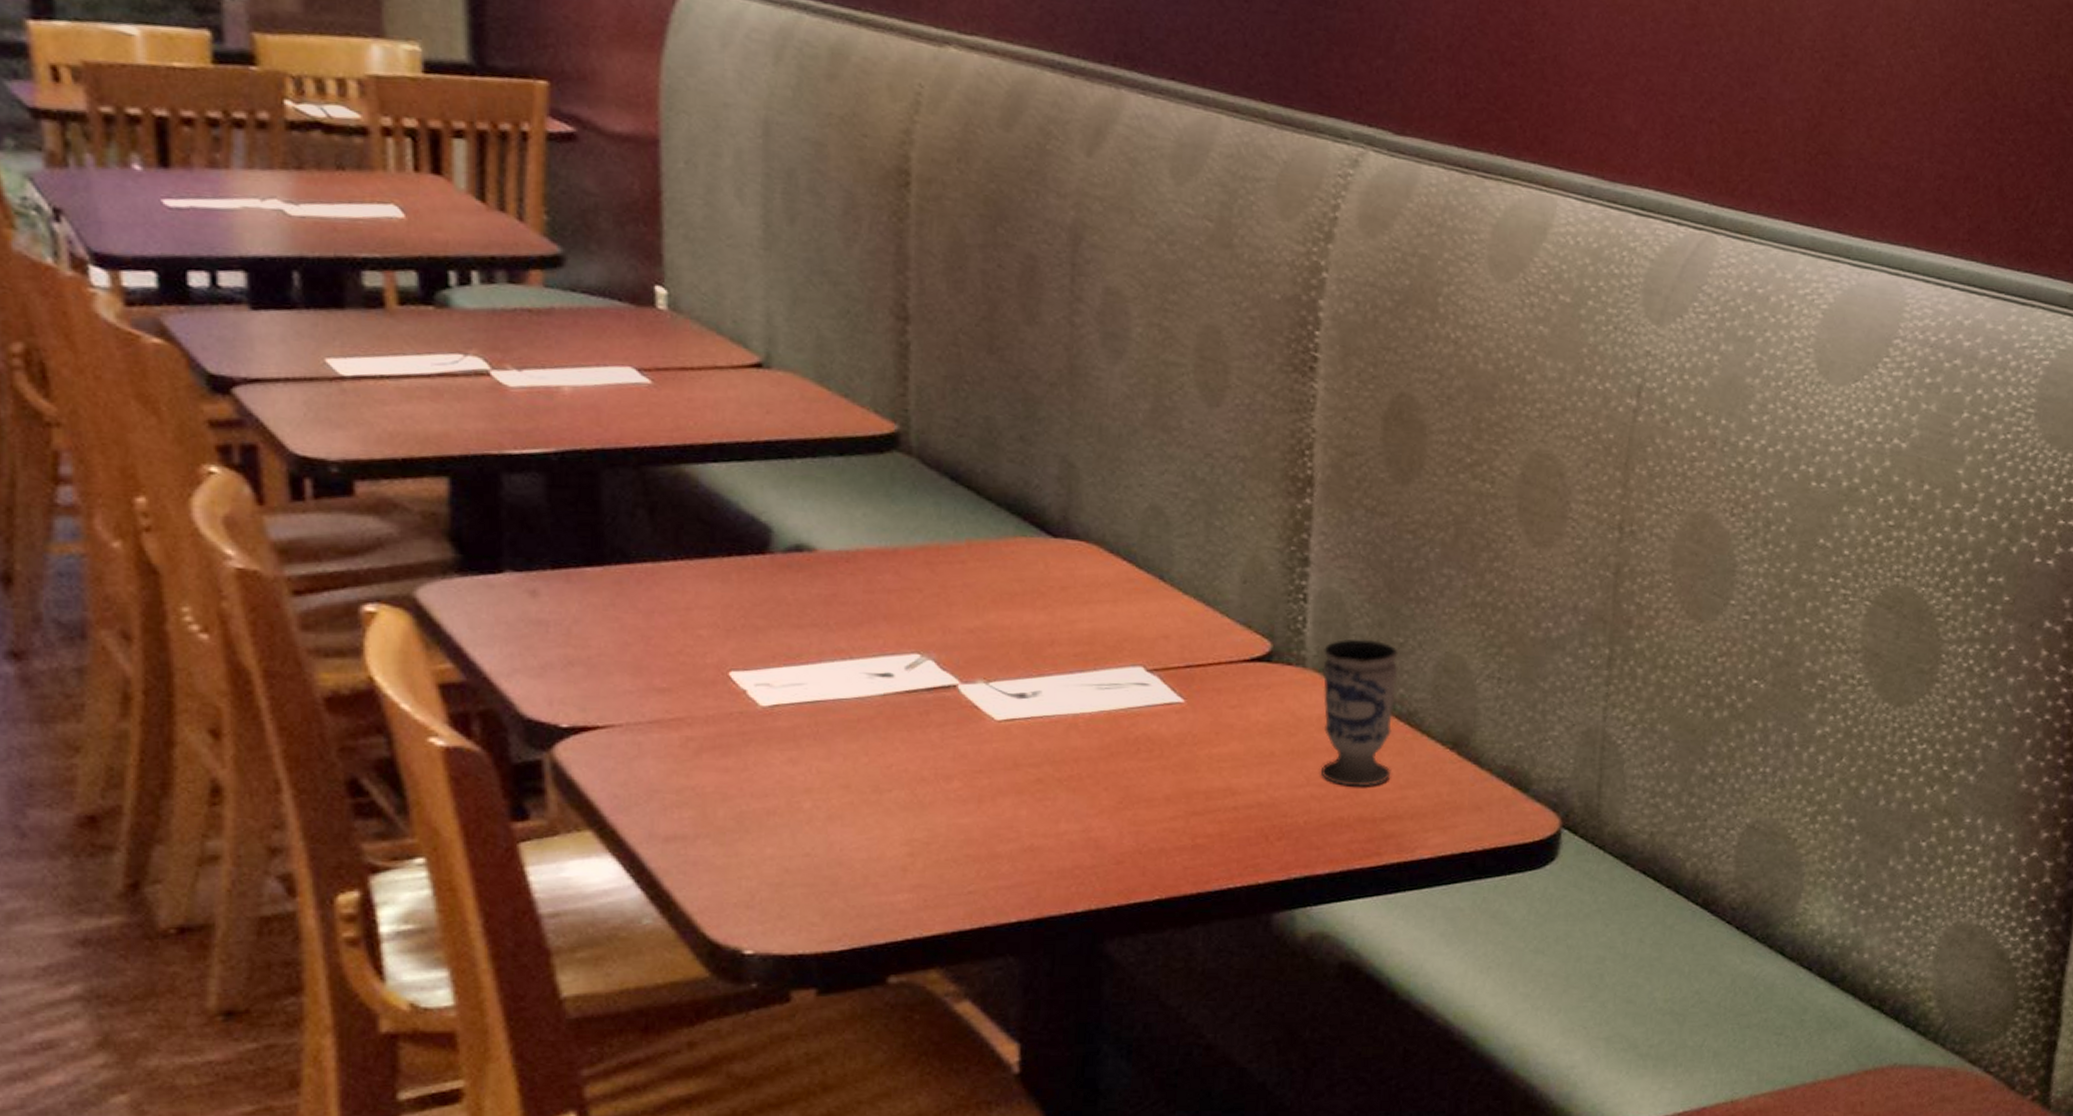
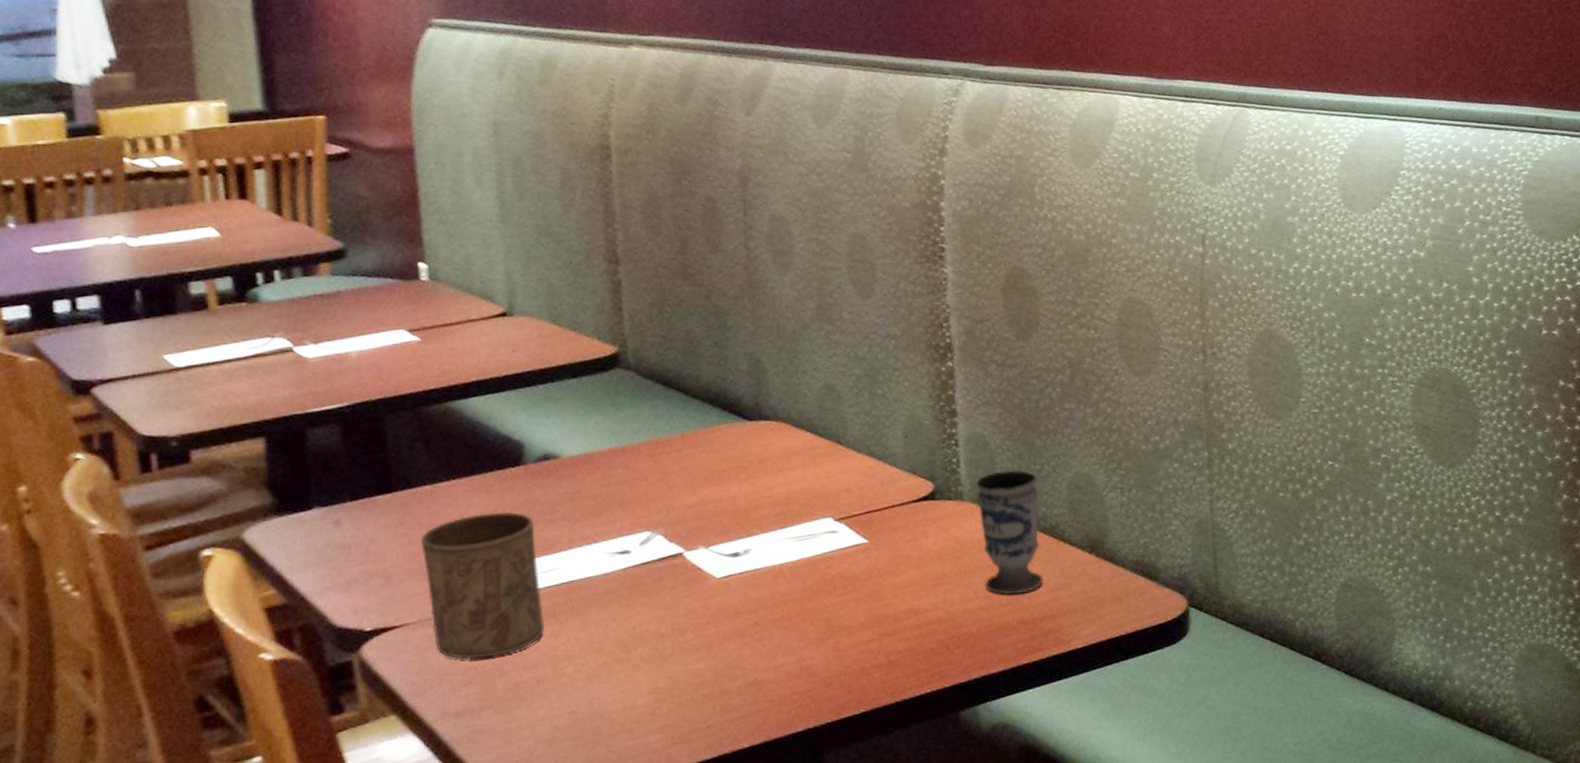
cup: none [636,606,781,778] -> present [421,512,544,659]

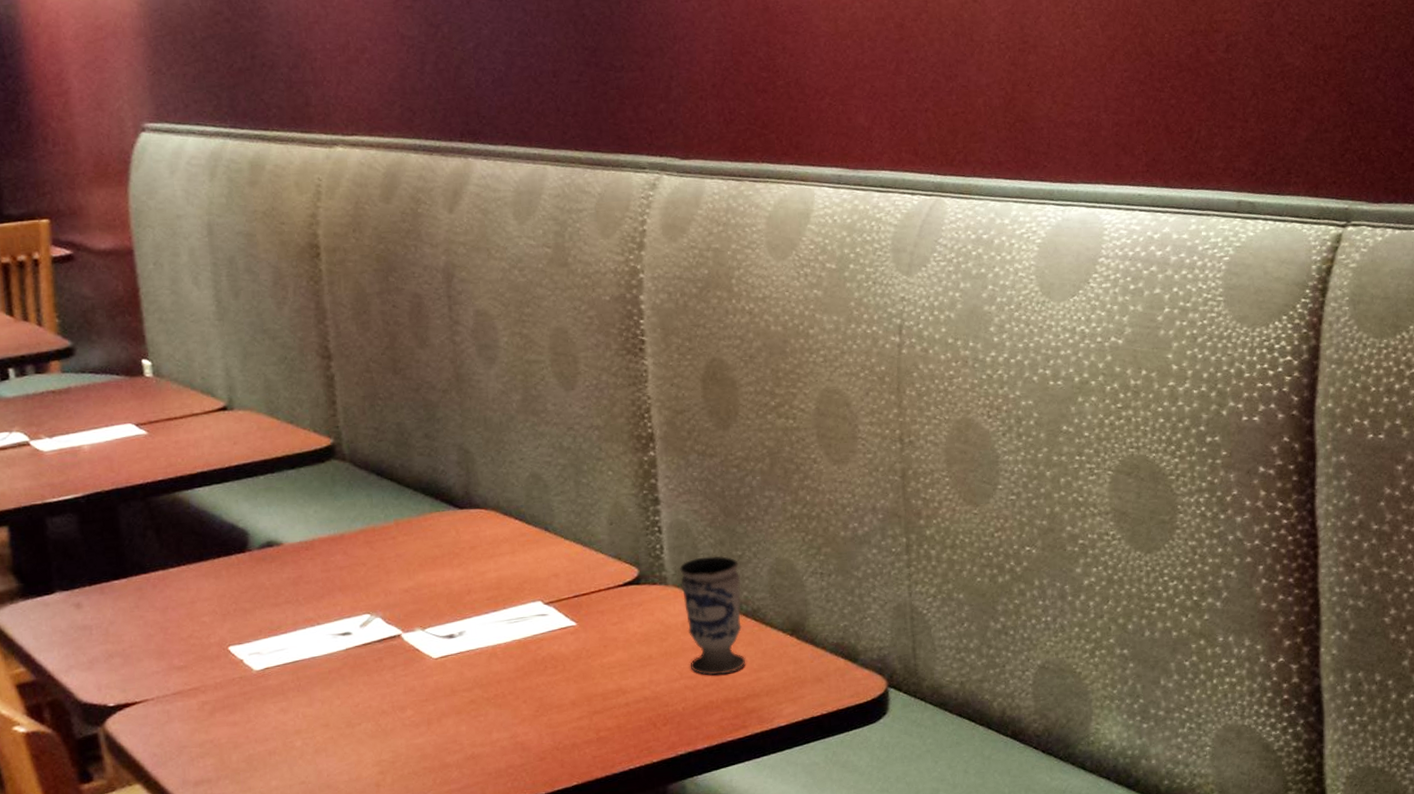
cup: present [421,512,544,659] -> none [156,596,274,733]

